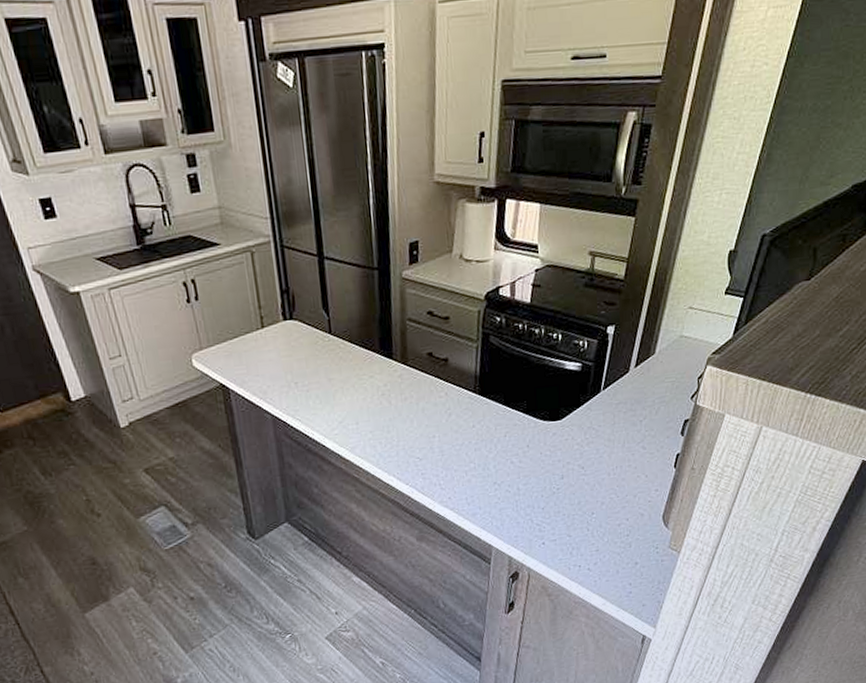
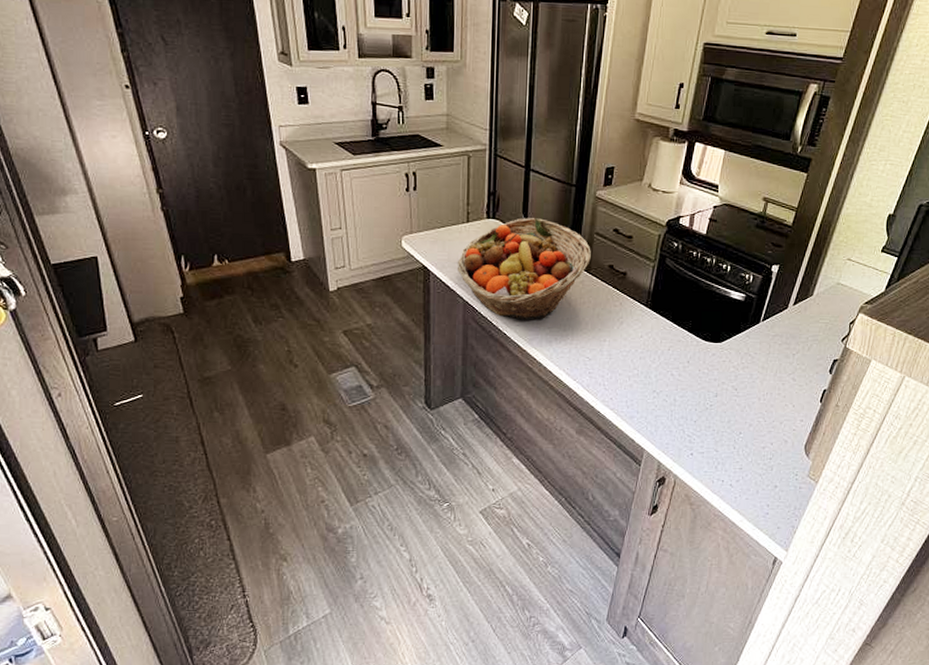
fruit basket: none [259,311,406,429] -> present [458,218,591,320]

